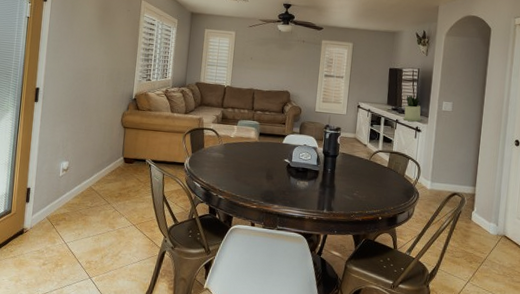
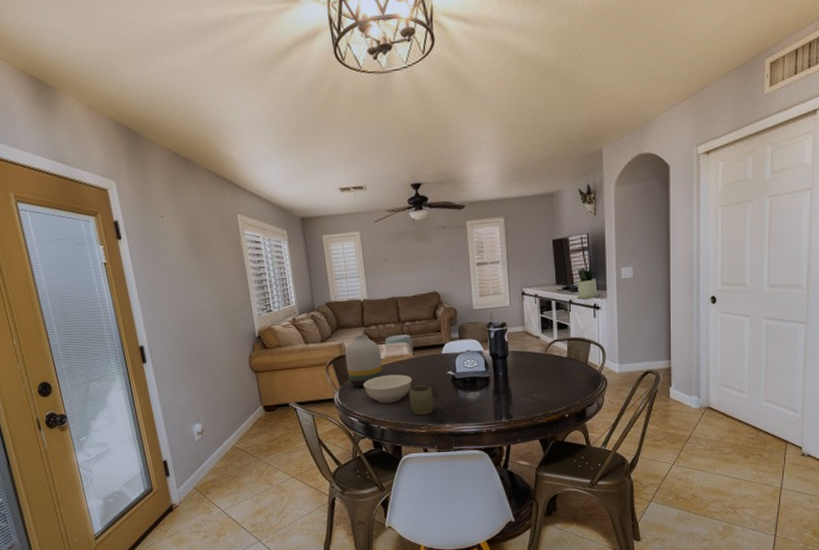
vase: none [200,114,232,158] -> present [344,335,383,388]
bowl: none [211,151,254,177] -> present [363,374,413,404]
mug: none [247,166,269,193] -> present [409,385,434,416]

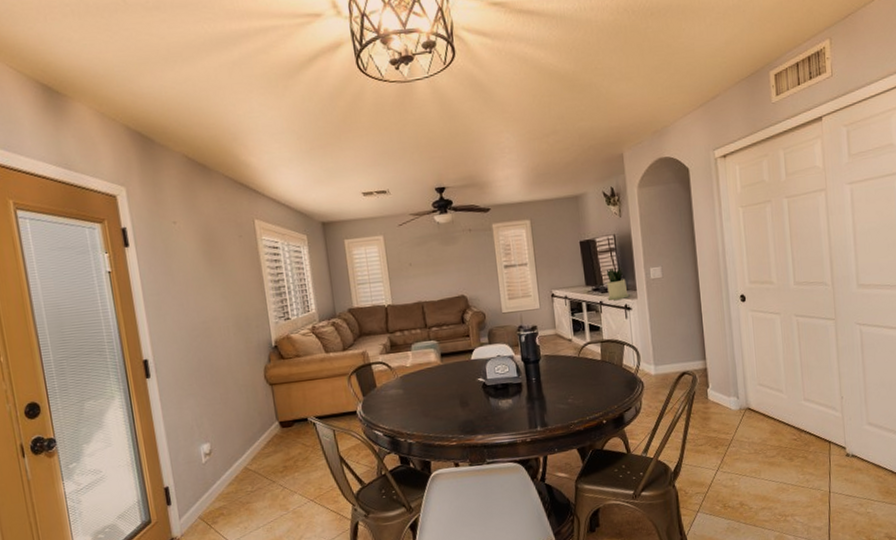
vase: present [344,335,383,388] -> none [368,341,410,398]
bowl: present [363,374,413,404] -> none [388,382,441,415]
mug: present [409,385,434,416] -> none [437,393,465,427]

